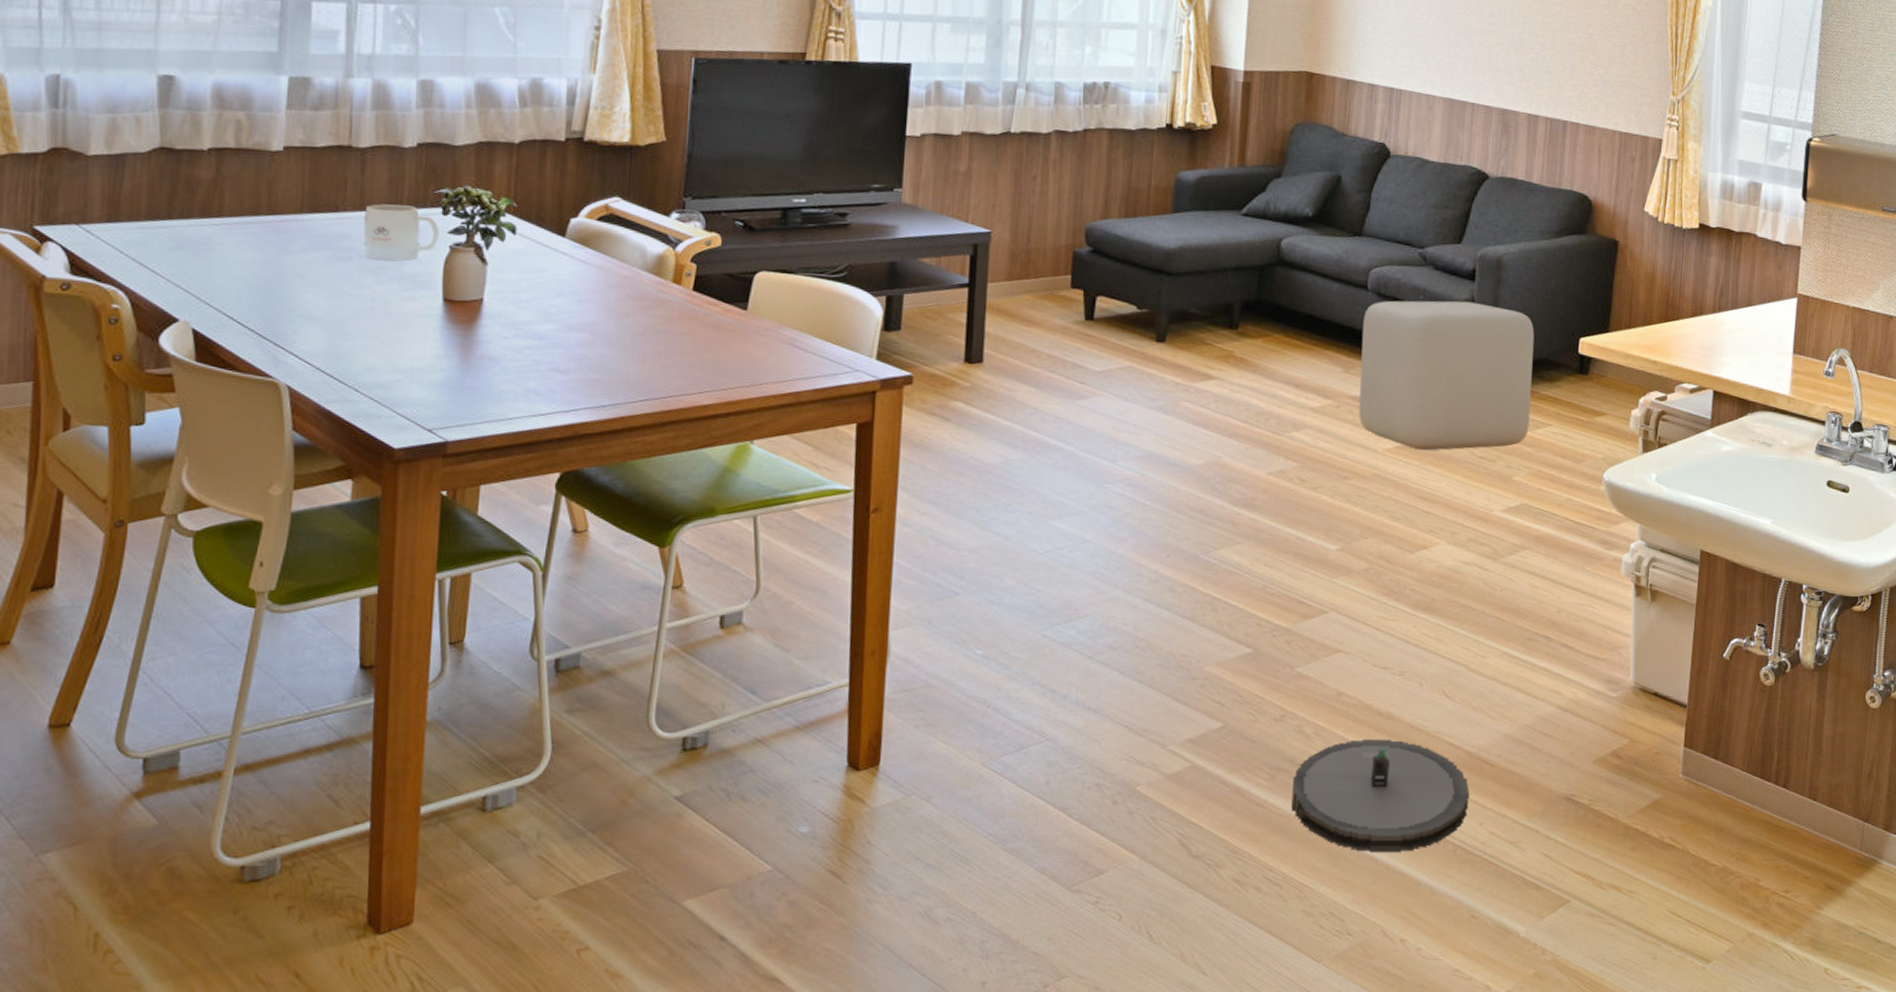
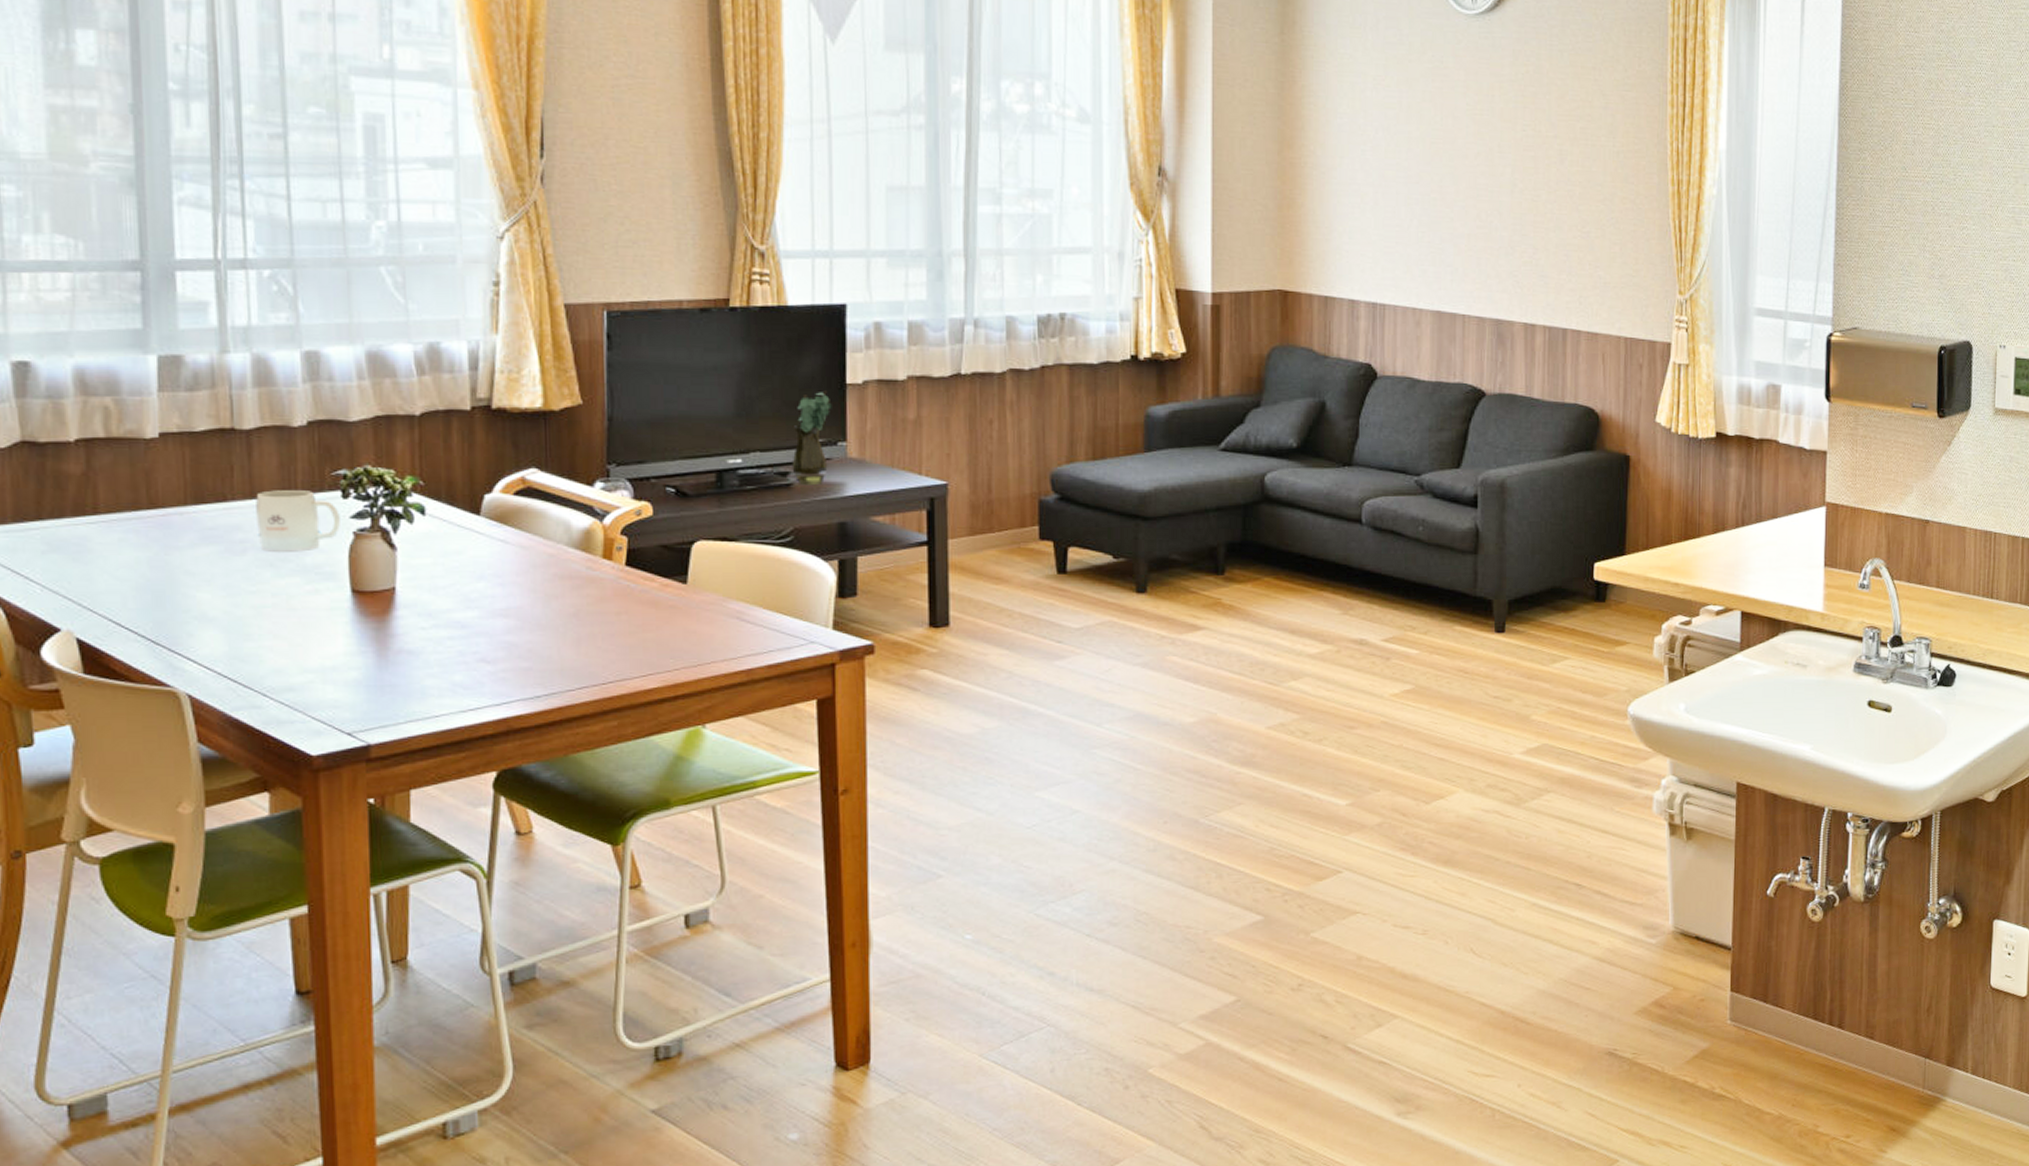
vase: none [850,141,891,227] -> present [792,391,832,486]
robot vacuum: present [1291,738,1470,852] -> none [1316,1002,1506,1122]
pouf: present [1358,300,1535,451] -> none [1358,530,1546,693]

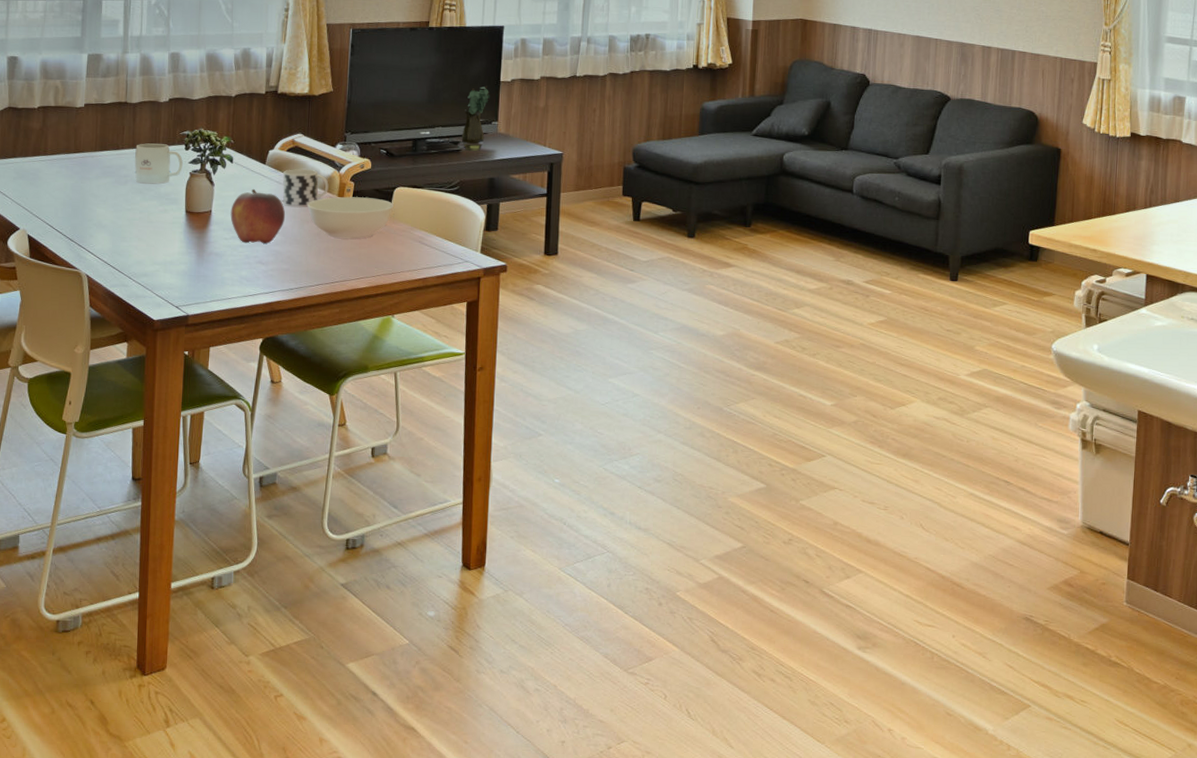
fruit: none [427,552,520,634] -> present [230,188,286,244]
cup: none [511,521,587,578] -> present [282,169,329,208]
bowl: none [554,558,693,620] -> present [307,196,394,240]

